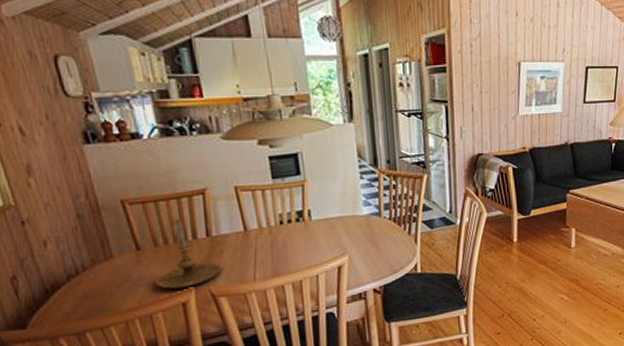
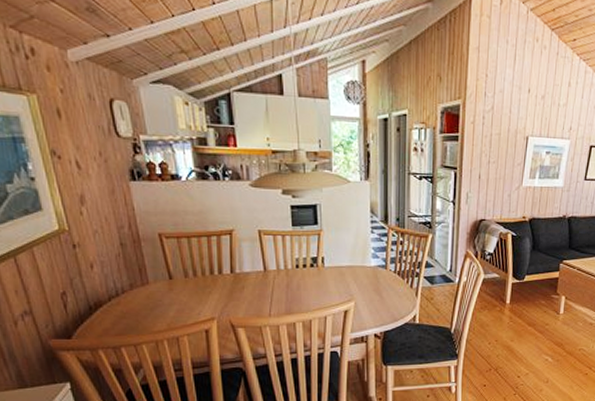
candle holder: present [155,219,221,289] -> none [183,255,241,317]

